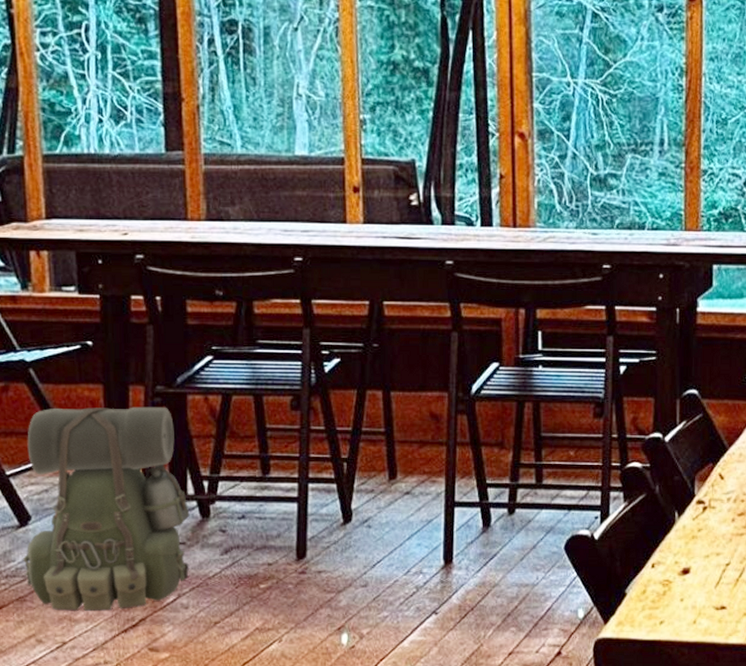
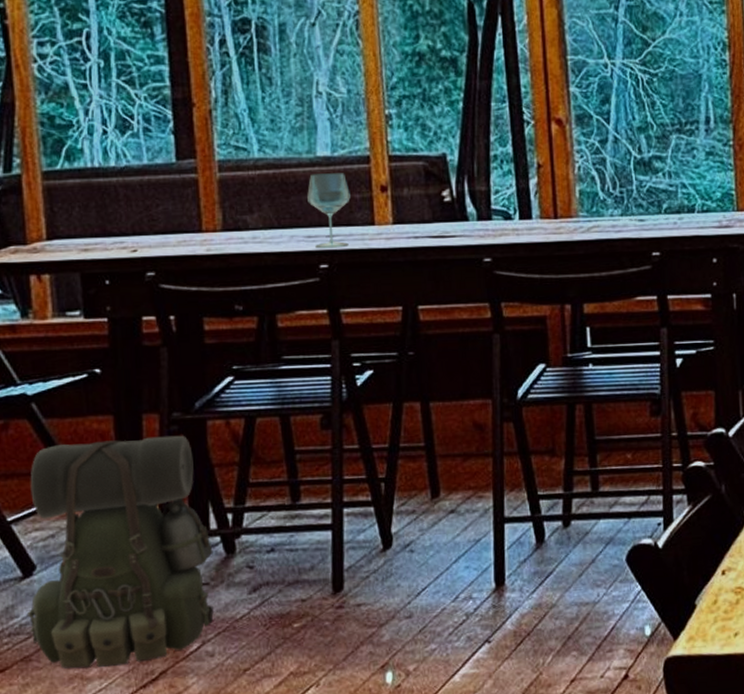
wine glass: none [285,172,325,243] -> present [307,173,351,249]

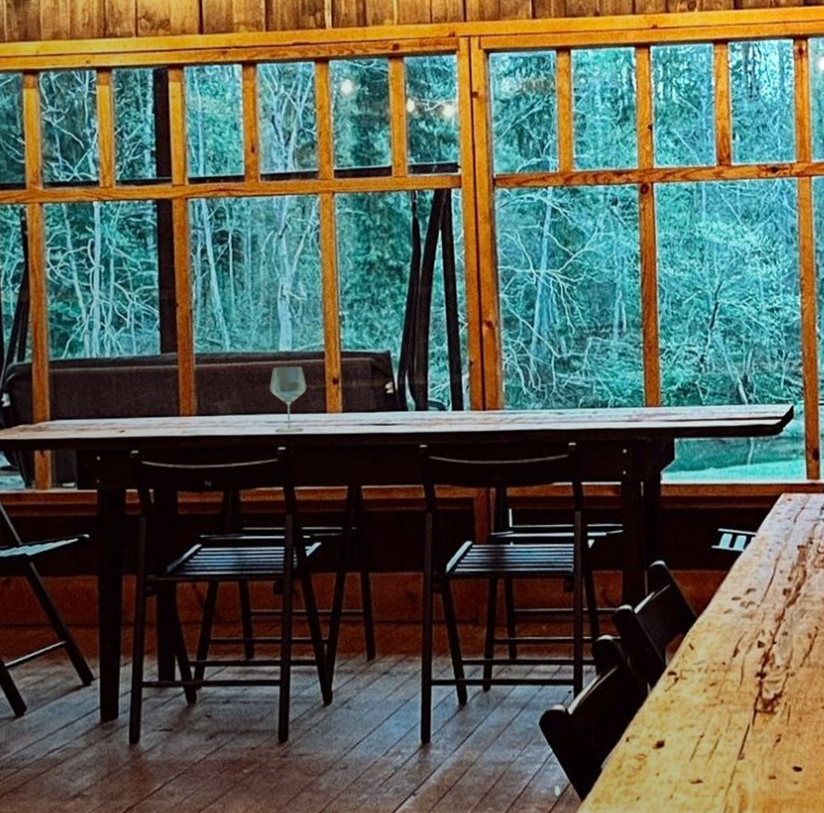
backpack: present [26,435,214,669] -> none [17,595,177,801]

